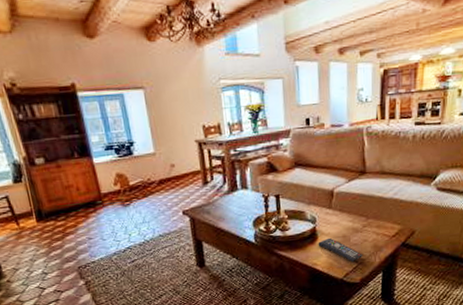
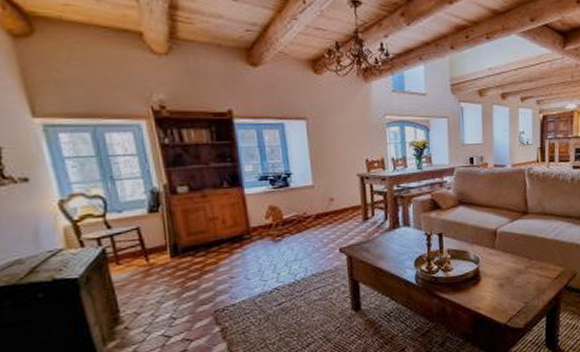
remote control: present [318,237,364,262] -> none [481,279,527,305]

